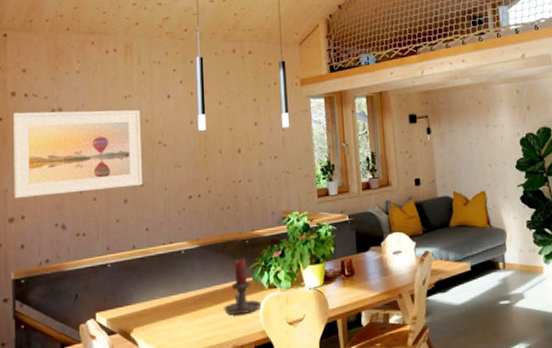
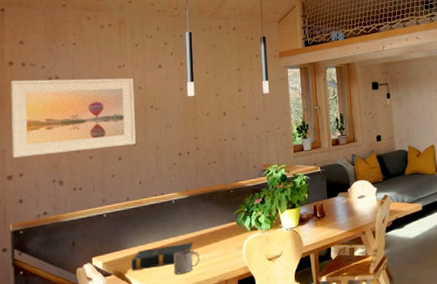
book: none [137,300,204,330] -> present [131,243,193,271]
mug: none [182,308,211,337] -> present [173,250,199,275]
candle holder: present [224,258,262,315] -> none [211,205,245,254]

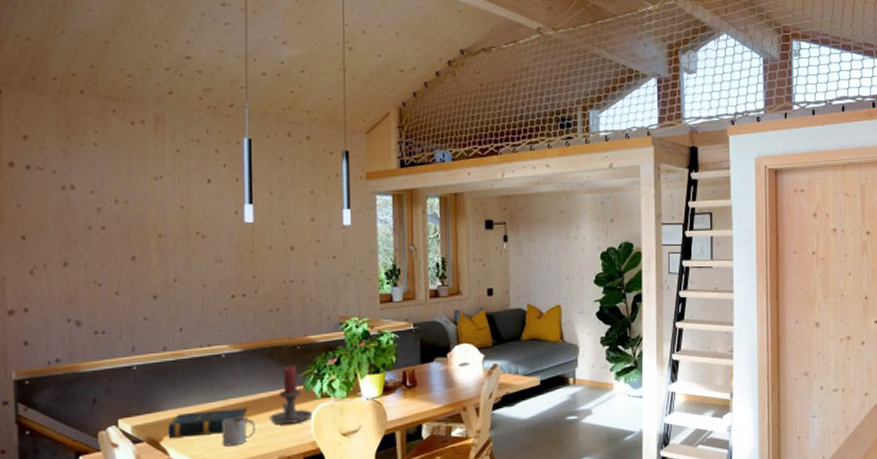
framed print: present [11,78,136,158] -> none [12,187,175,288]
candle holder: none [211,205,245,254] -> present [270,365,313,424]

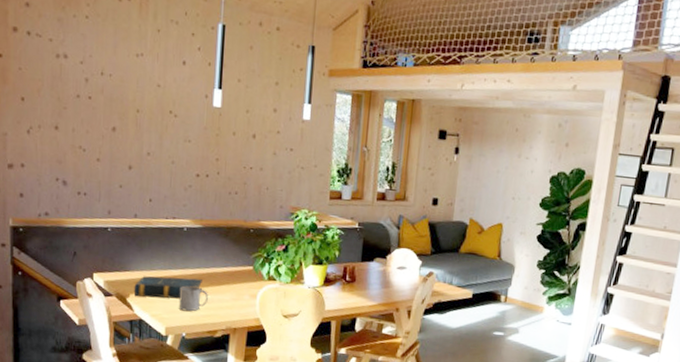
candle holder: present [270,365,313,424] -> none [221,246,259,300]

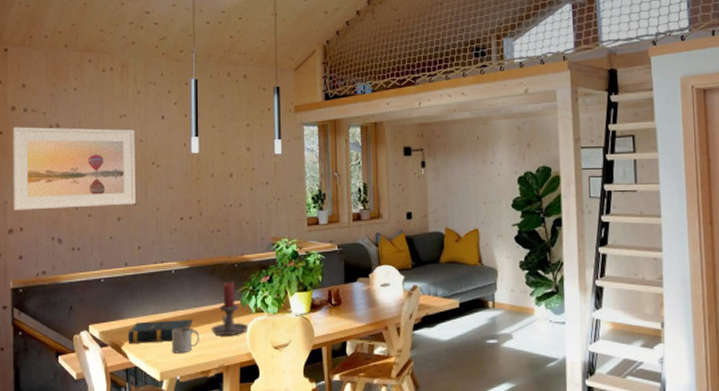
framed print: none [13,51,152,154] -> present [13,126,135,210]
candle holder: none [221,246,259,300] -> present [212,281,249,335]

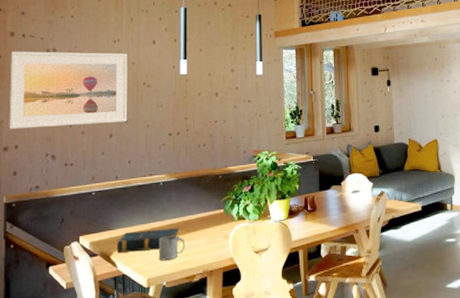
candle holder: present [212,281,249,335] -> none [197,192,231,242]

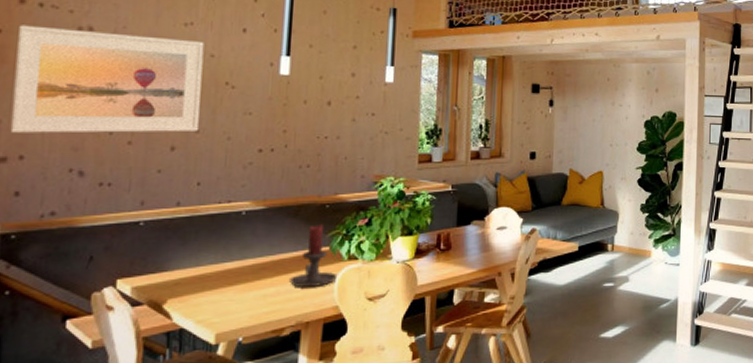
book: present [117,228,179,253] -> none [173,269,265,302]
mug: present [158,236,185,261] -> none [234,279,273,311]
candle holder: none [197,192,231,242] -> present [290,225,338,287]

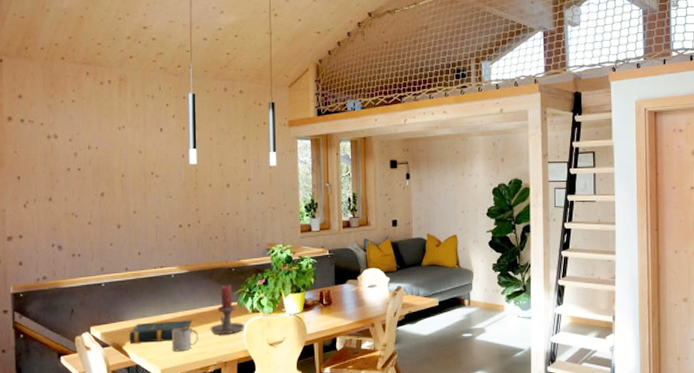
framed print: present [10,25,204,133] -> none [10,137,135,218]
book: none [173,269,265,302] -> present [129,320,192,344]
mug: none [234,279,273,311] -> present [171,327,198,352]

